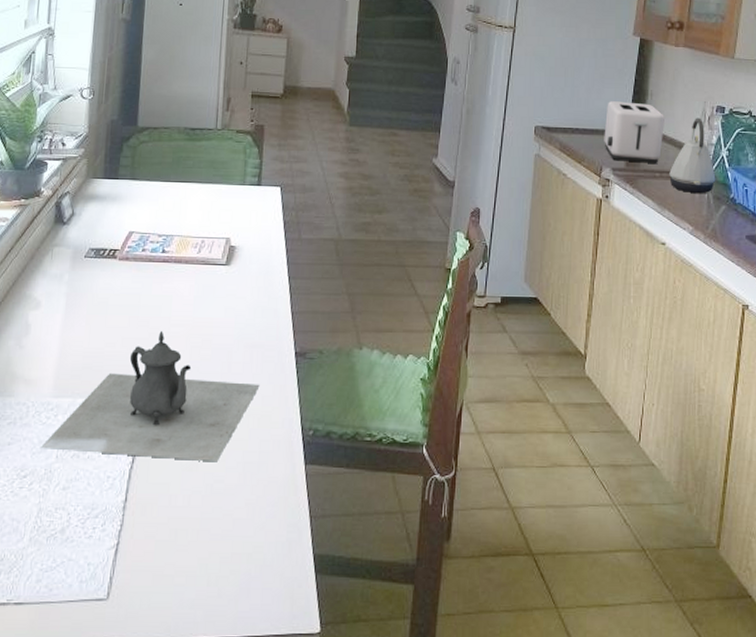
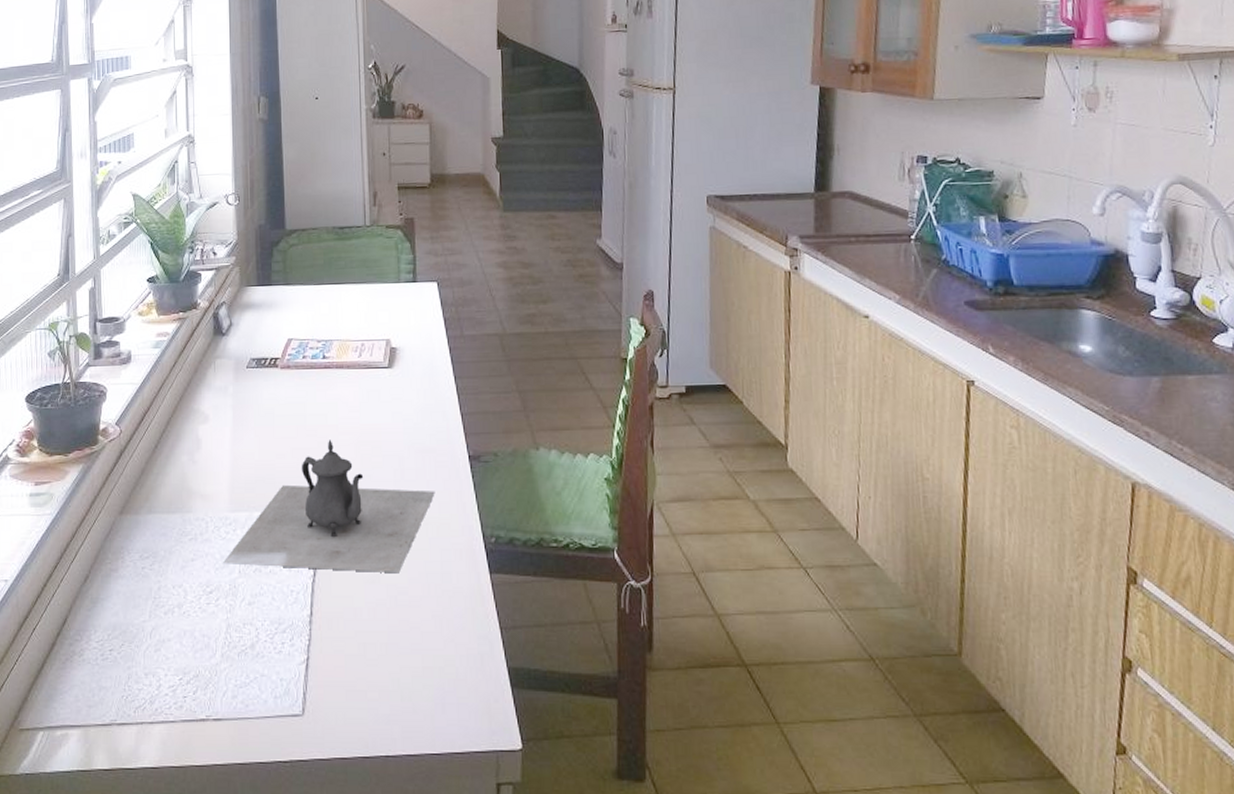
toaster: present [604,101,664,163] -> none [786,159,857,228]
kettle: present [669,118,716,194] -> none [867,171,923,258]

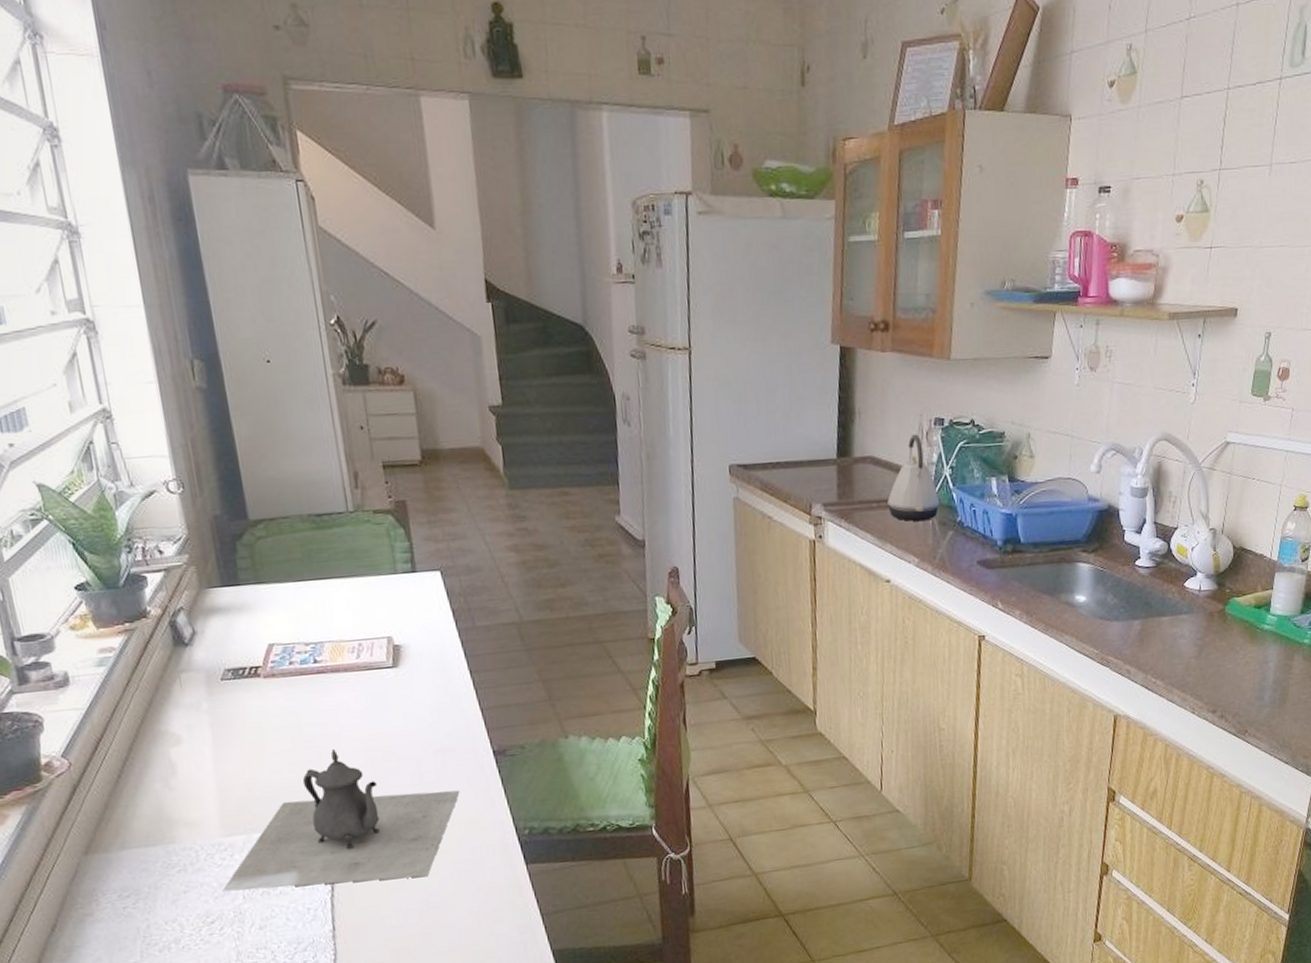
kettle: none [867,171,923,258] -> present [887,434,940,522]

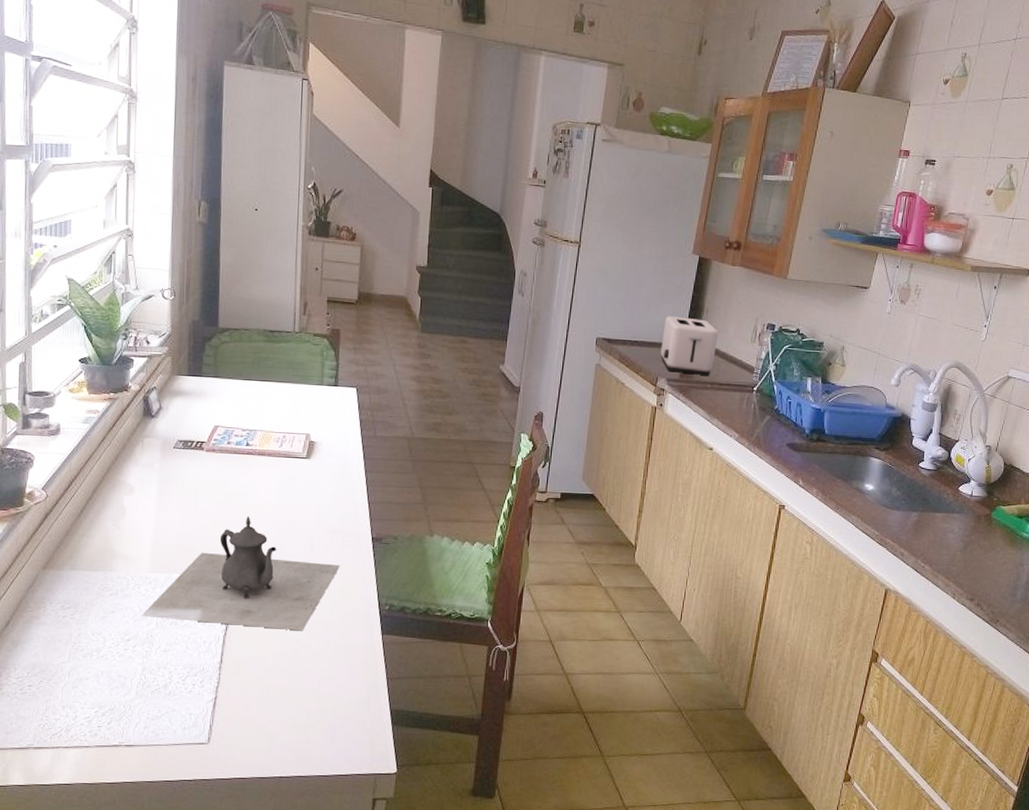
toaster: none [809,424,878,494] -> present [660,316,718,376]
kettle: present [887,434,940,522] -> none [719,334,763,405]

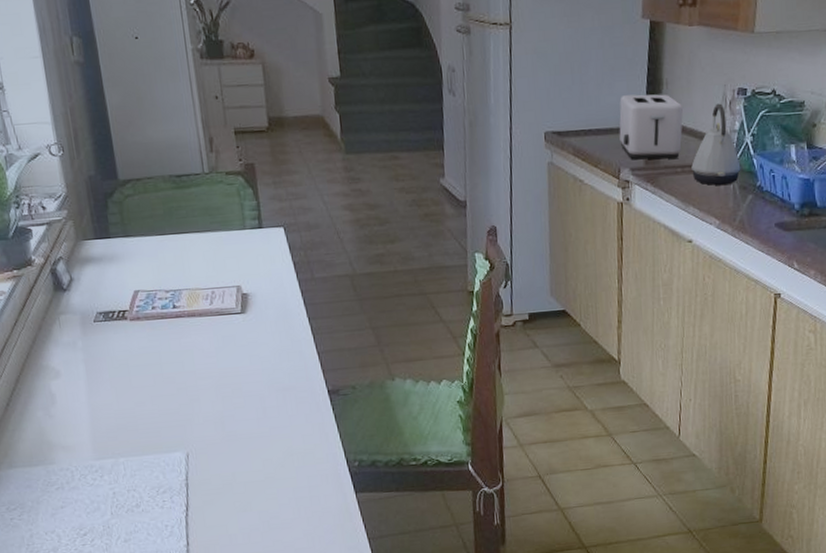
teapot: present [141,516,340,631] -> none [93,385,298,509]
kettle: none [719,334,763,405] -> present [691,103,741,186]

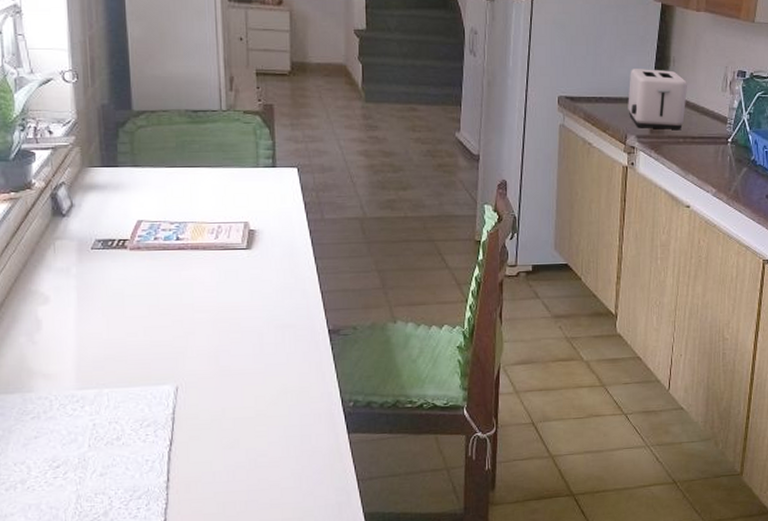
kettle: present [691,103,741,186] -> none [693,83,738,157]

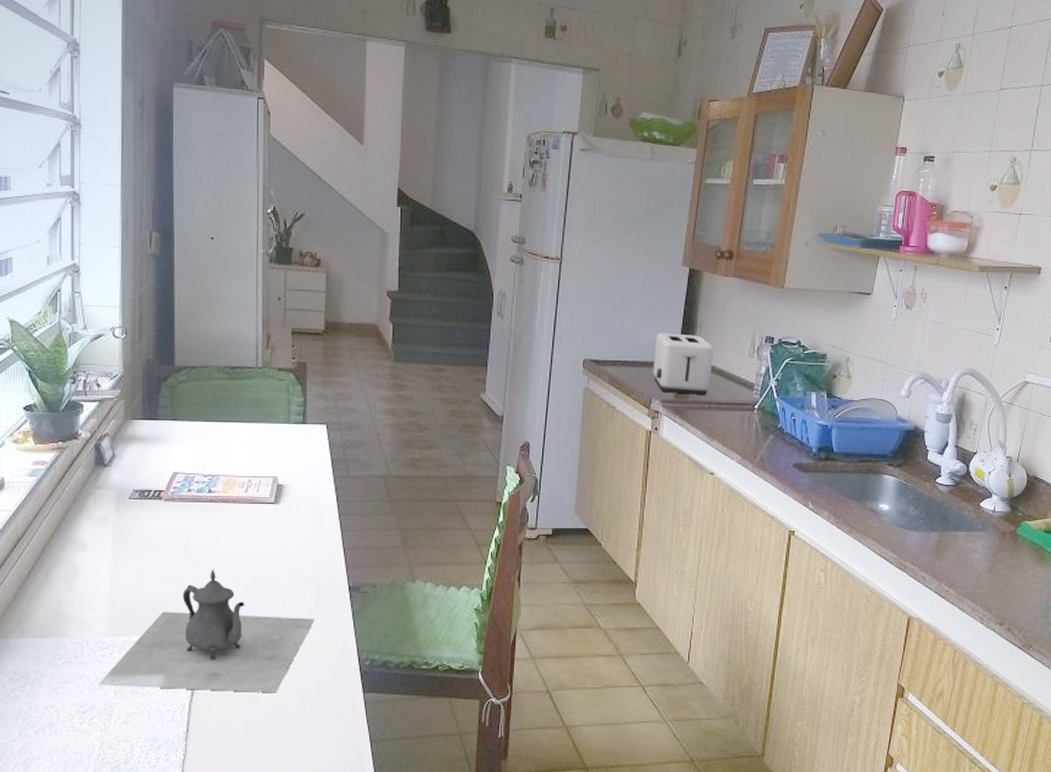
teapot: none [69,318,295,440] -> present [97,570,315,693]

